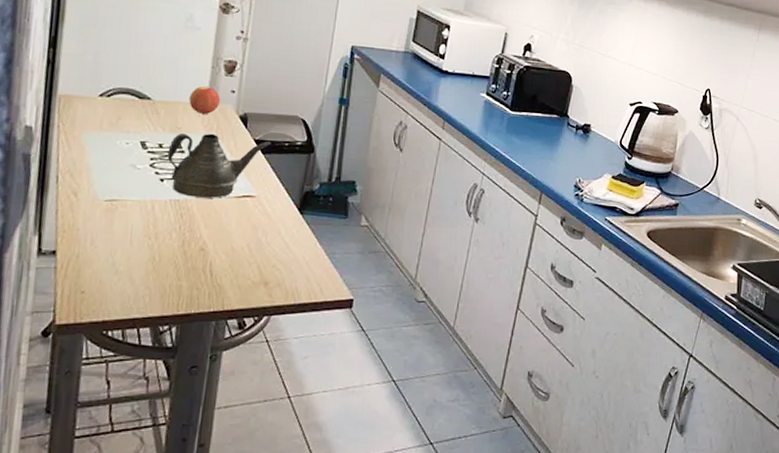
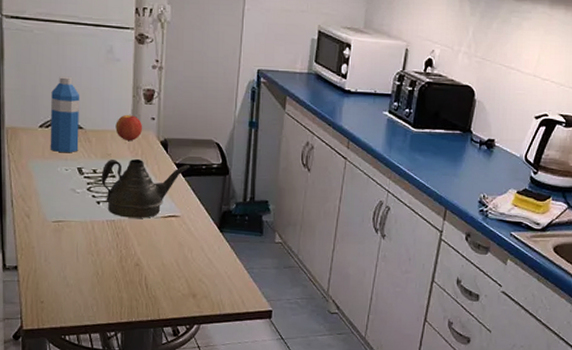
water bottle: none [109,42,150,125] -> present [50,76,79,152]

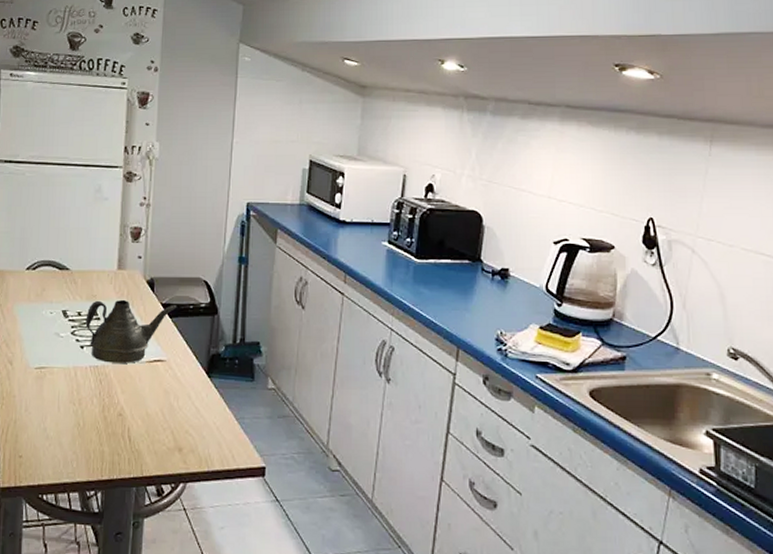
water bottle: present [50,76,79,152] -> none [36,217,67,294]
apple: present [115,114,143,141] -> none [101,253,129,281]

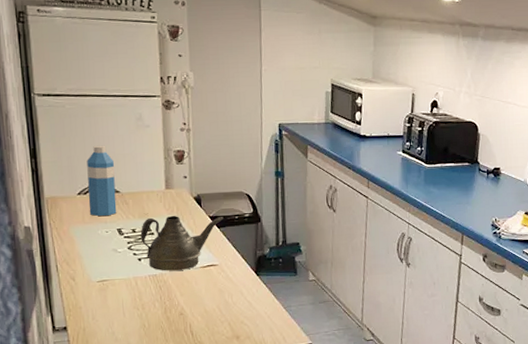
water bottle: none [36,217,67,294] -> present [87,145,117,216]

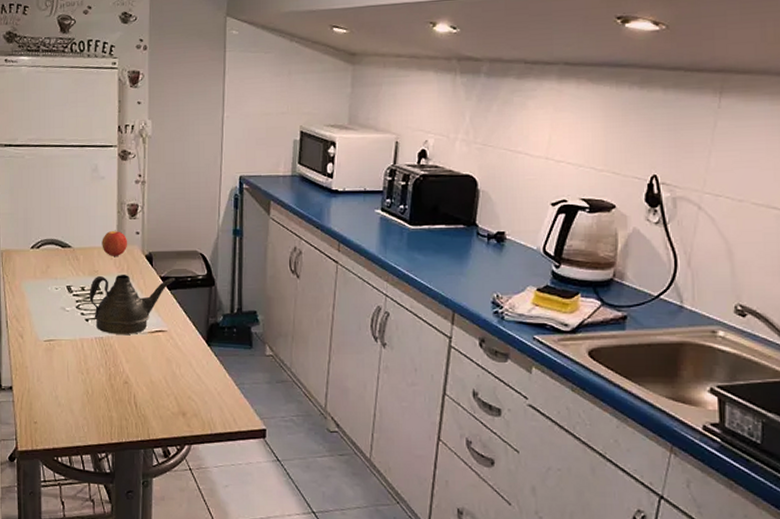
water bottle: present [87,145,117,216] -> none [41,197,68,271]
apple: none [150,175,177,199] -> present [102,230,128,256]

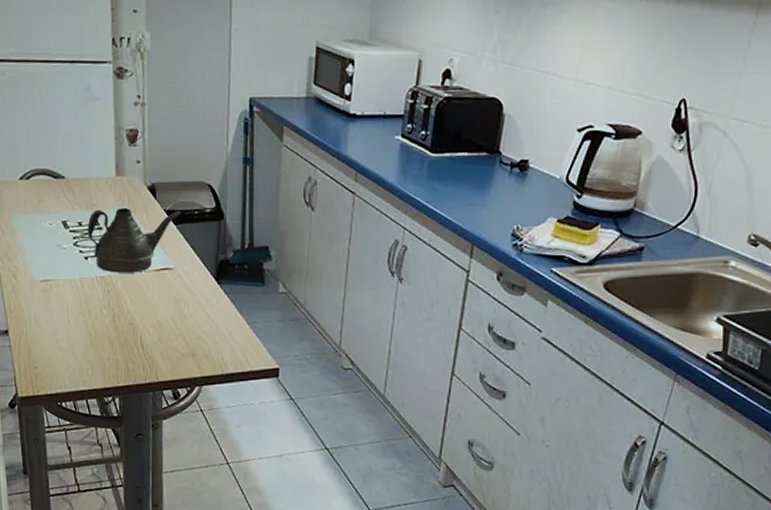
apple: present [102,230,128,256] -> none [99,158,128,188]

